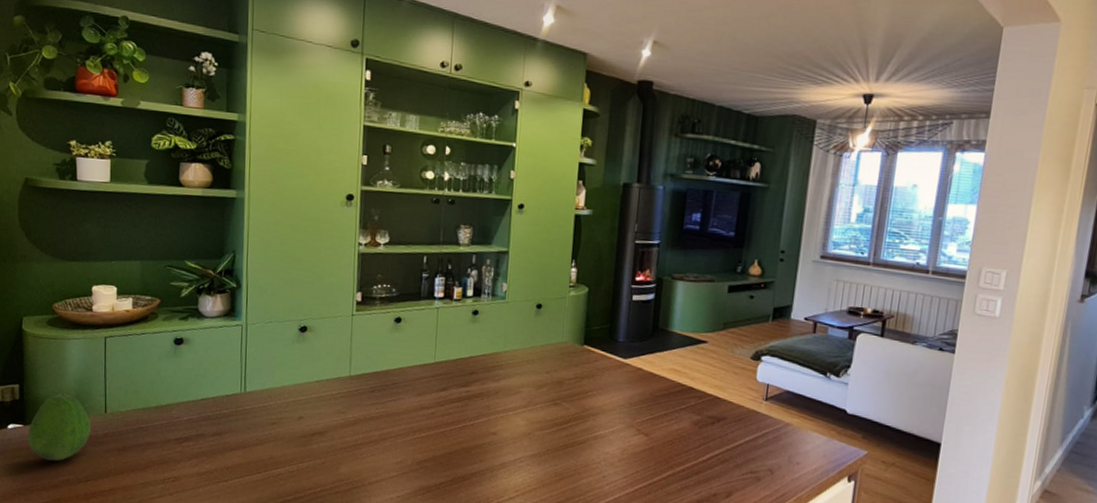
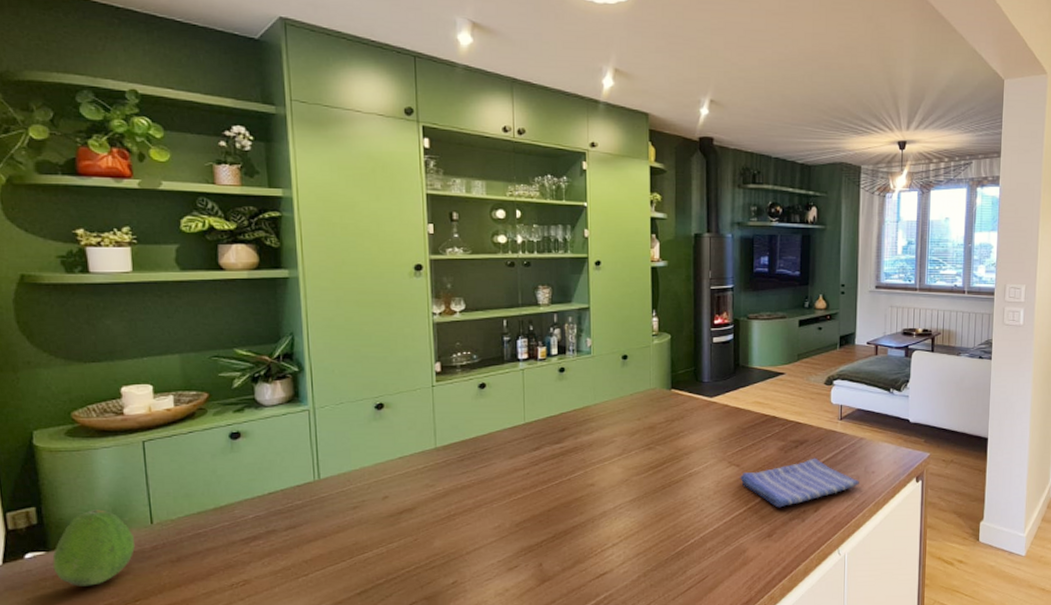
dish towel: none [648,438,781,487] -> present [740,458,859,508]

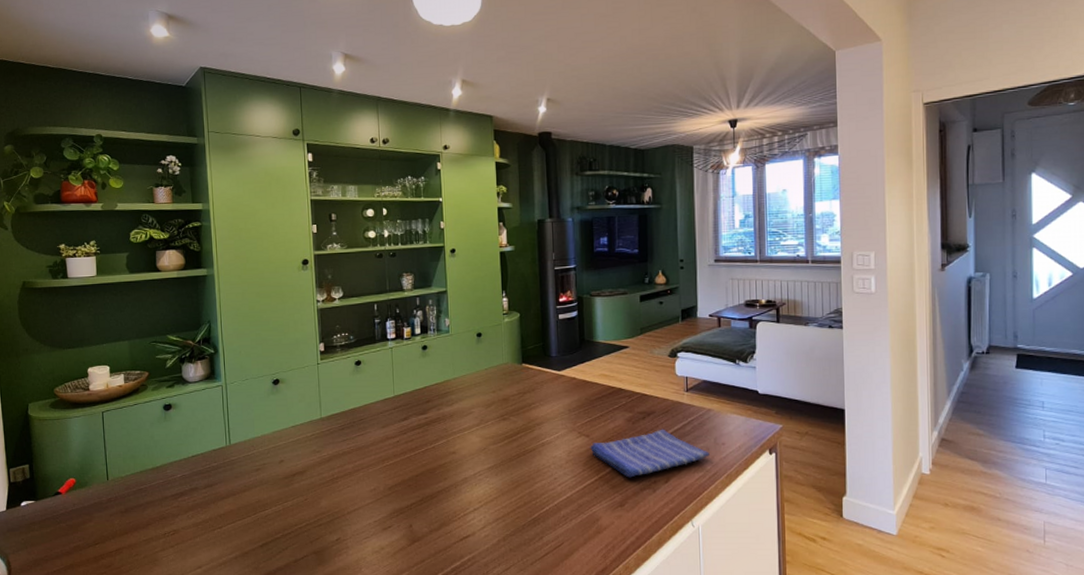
fruit: present [52,509,135,587] -> none [39,467,95,530]

